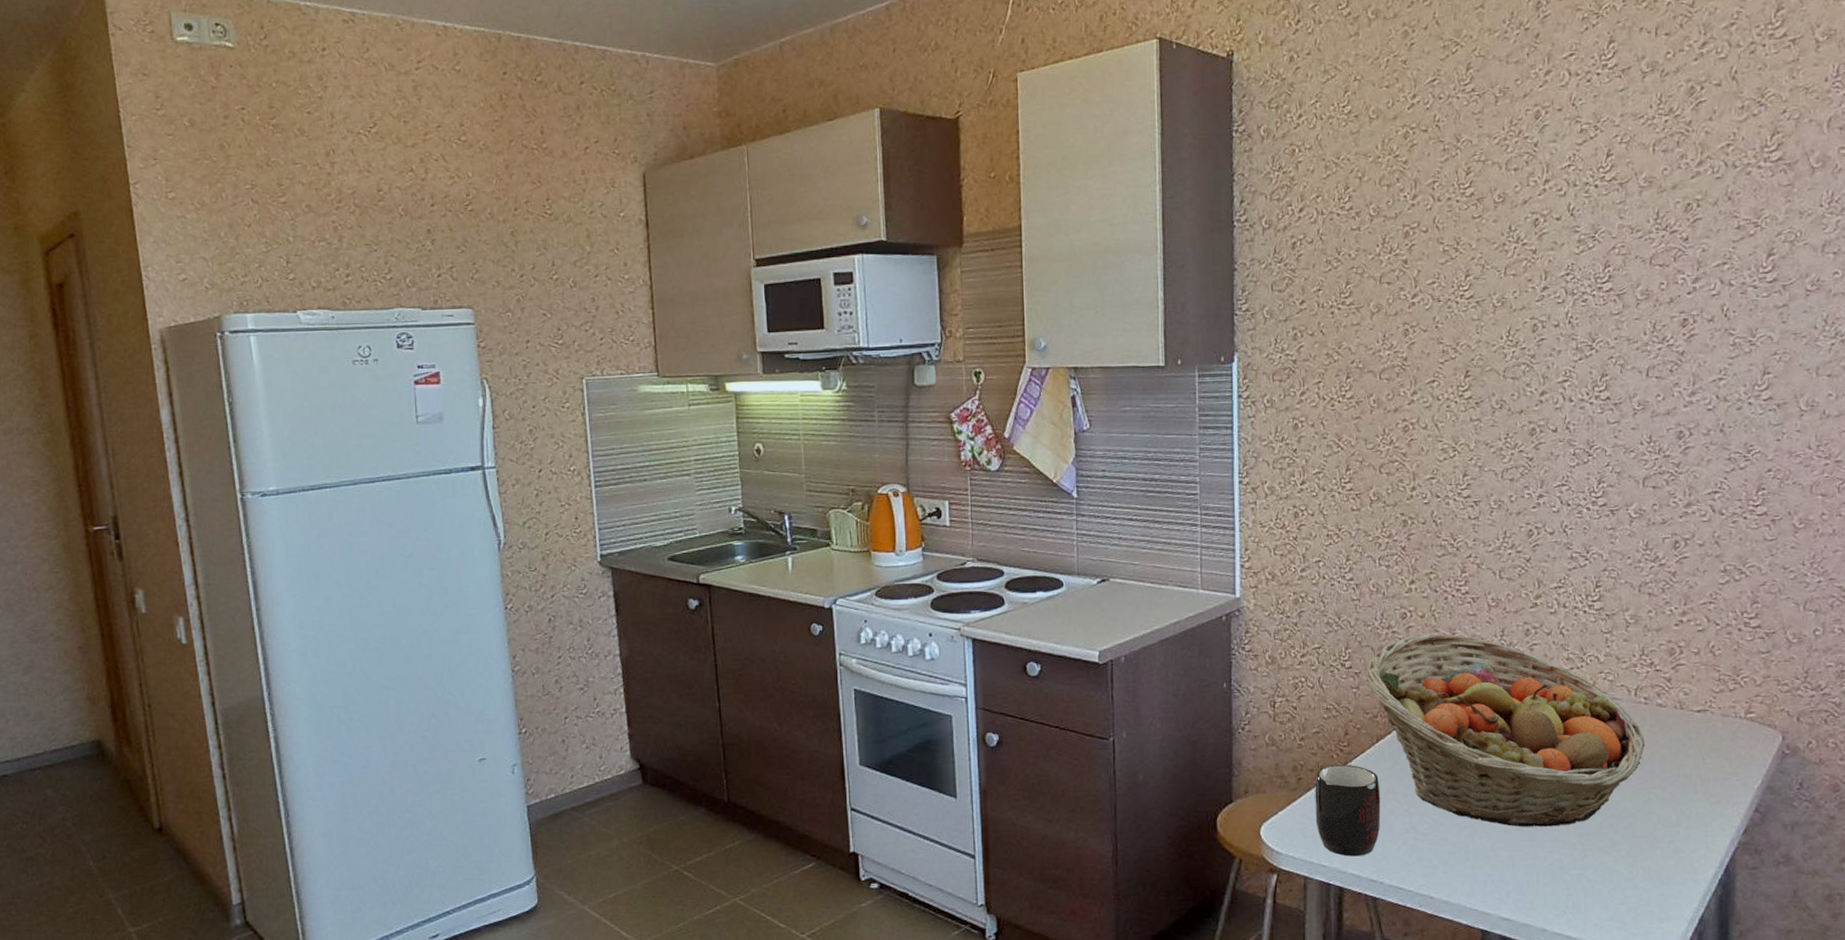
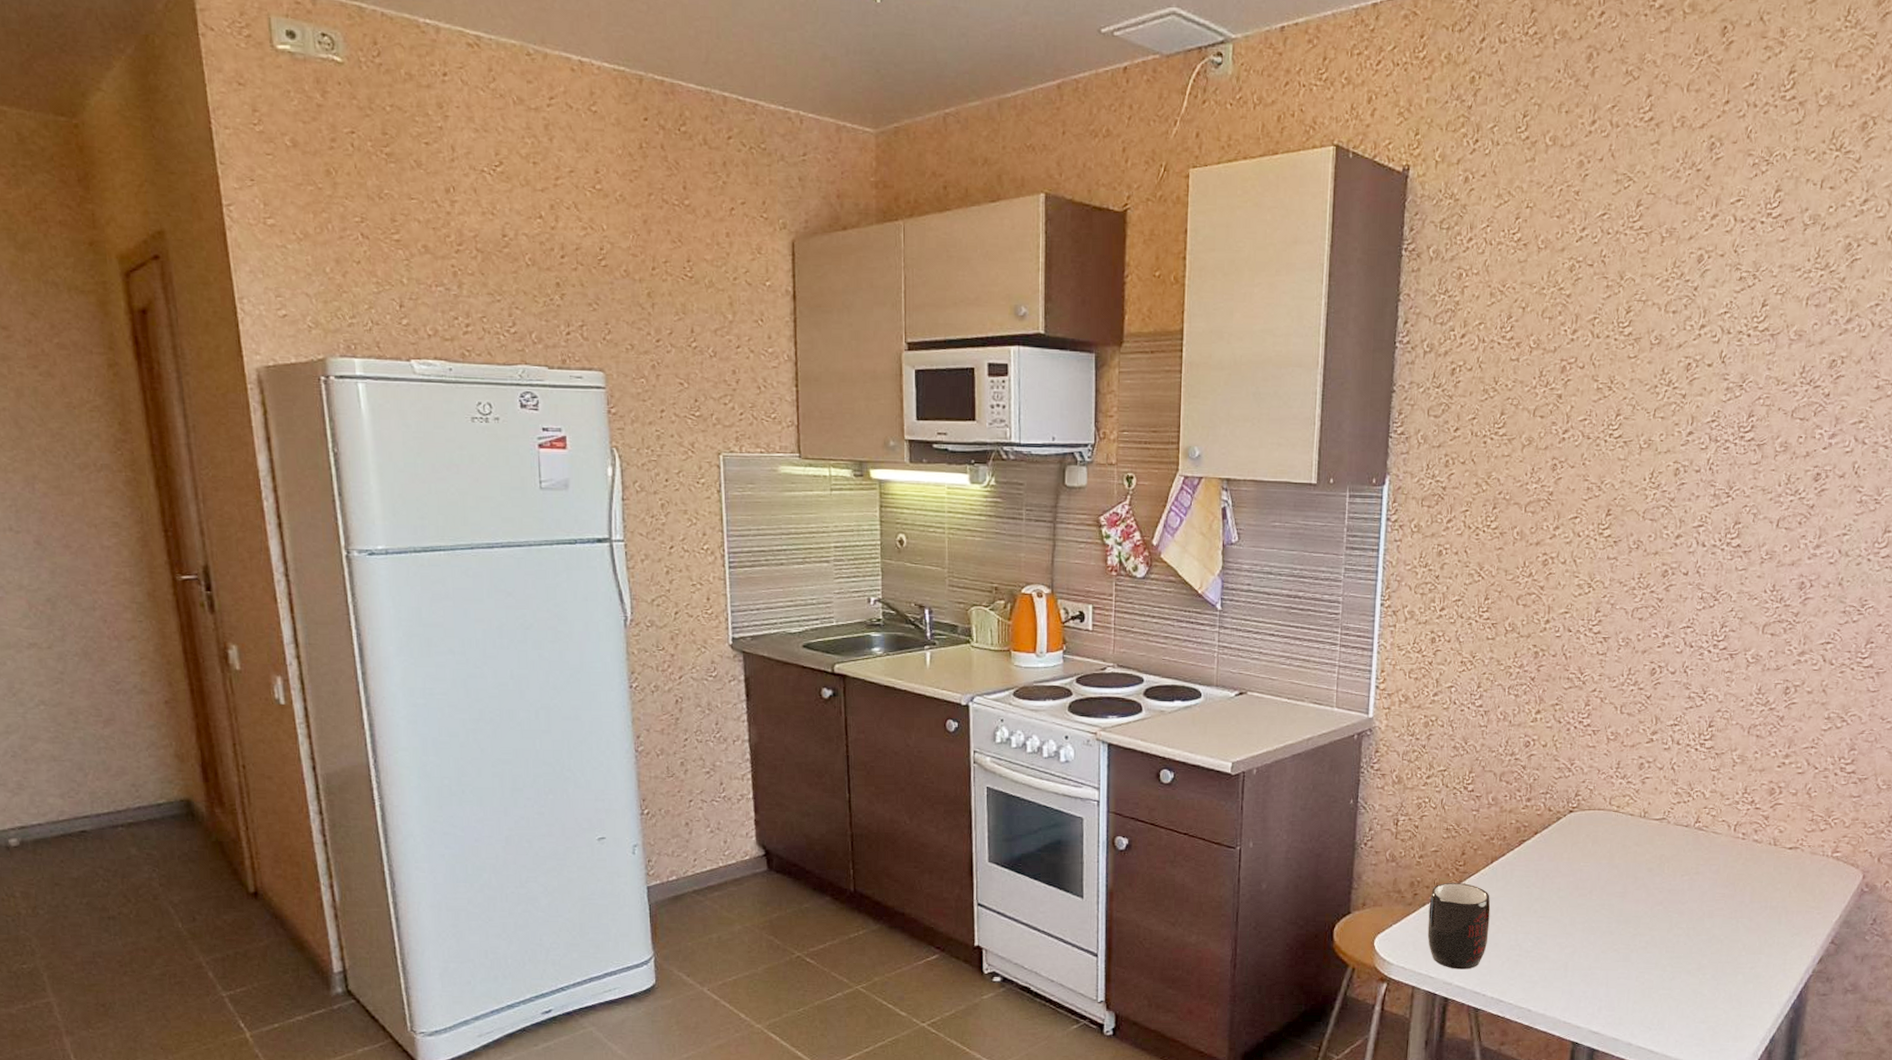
fruit basket: present [1365,633,1645,827] -> none [1486,762,1739,949]

